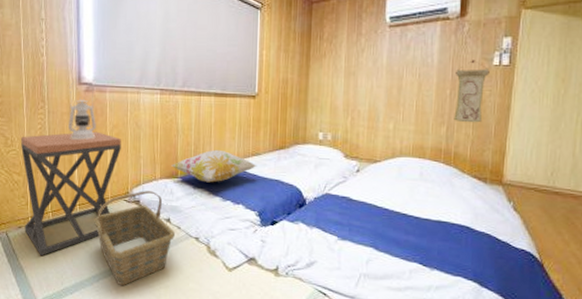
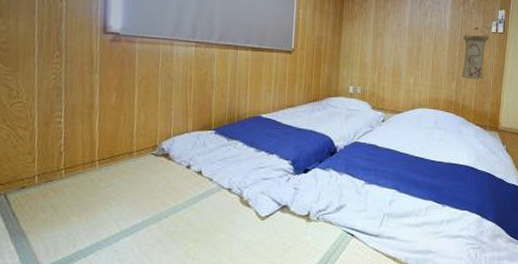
stool: present [20,131,121,256] -> none [28,82,151,218]
lantern: present [68,80,96,141] -> none [89,29,123,92]
basket: present [93,191,176,286] -> none [114,143,207,244]
decorative pillow: present [171,149,257,183] -> none [205,101,292,134]

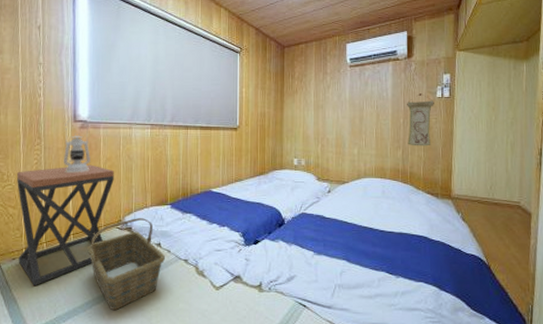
stool: none [28,82,151,218] -> present [16,164,114,286]
lantern: none [89,29,123,92] -> present [64,118,90,174]
basket: none [114,143,207,244] -> present [86,218,166,311]

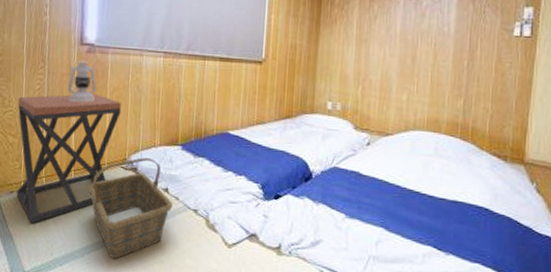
wall scroll: present [407,93,434,146] -> none [471,30,510,97]

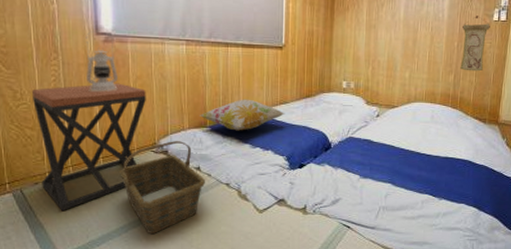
decorative pillow: none [172,116,262,152] -> present [200,99,285,131]
wall scroll: none [471,30,510,97] -> present [460,16,490,72]

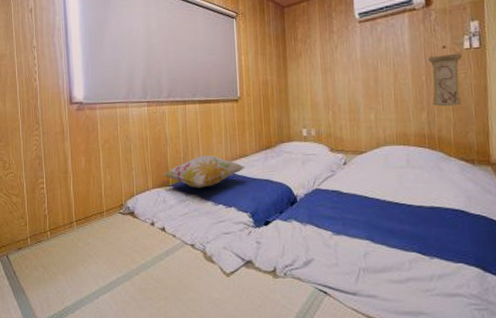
stool: present [31,83,146,211] -> none [17,147,113,276]
lantern: present [86,30,118,93] -> none [62,100,89,158]
basket: present [118,141,206,235] -> none [90,201,171,301]

